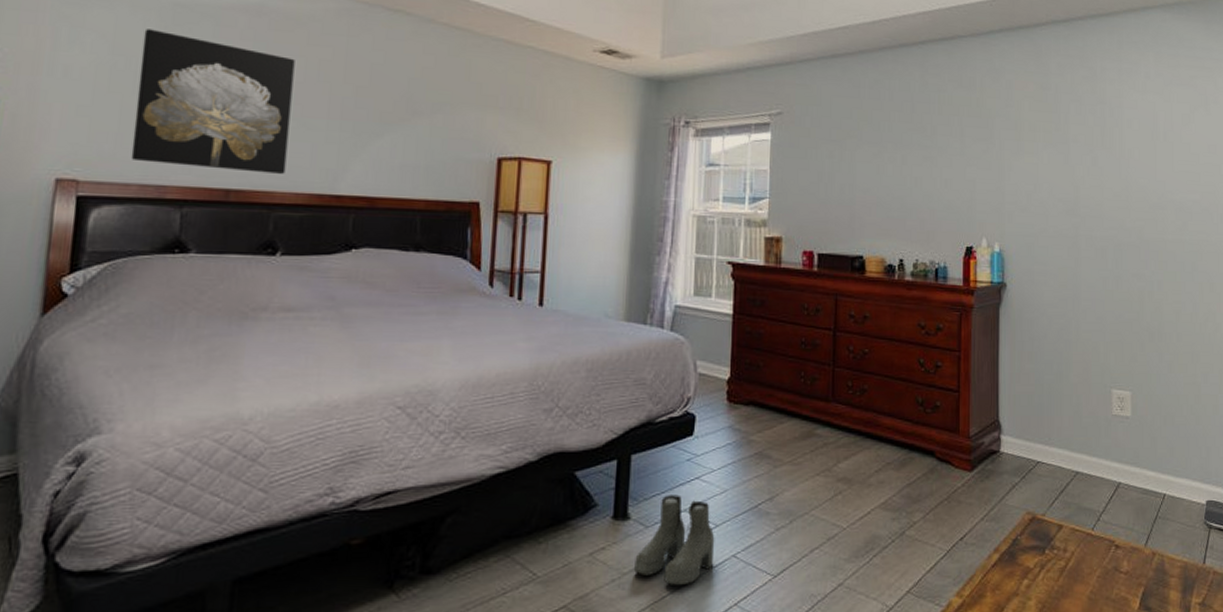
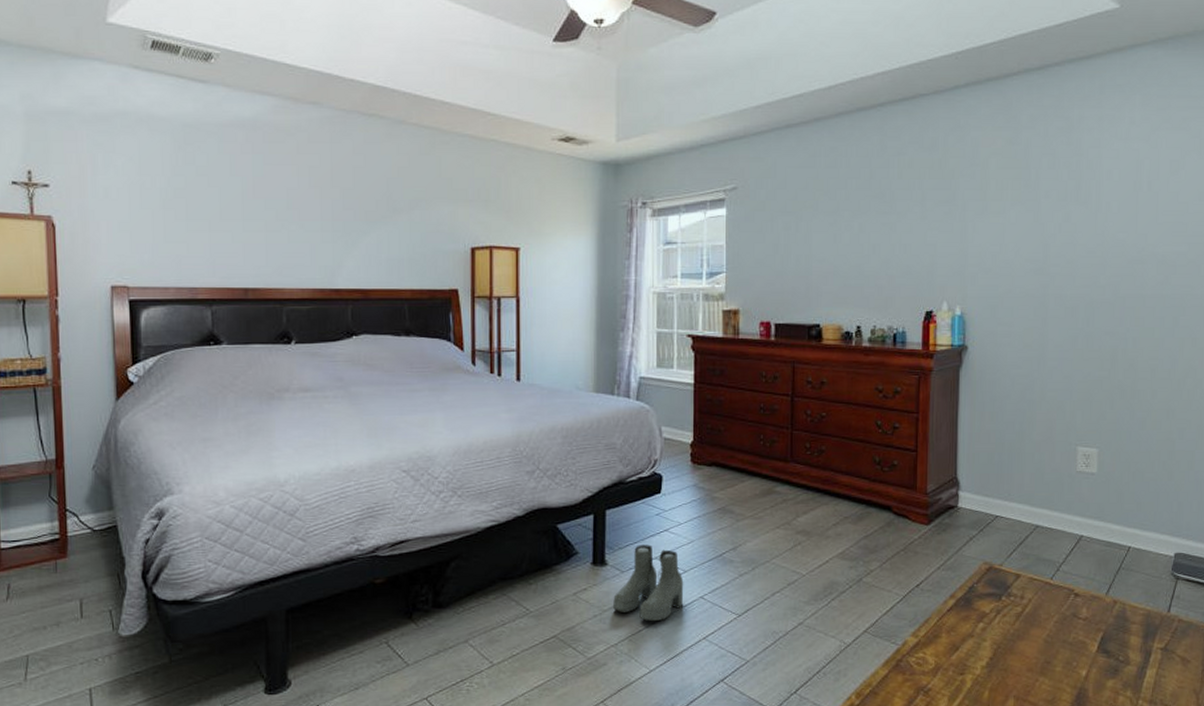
wall art: present [131,29,295,174] -> none [162,150,291,272]

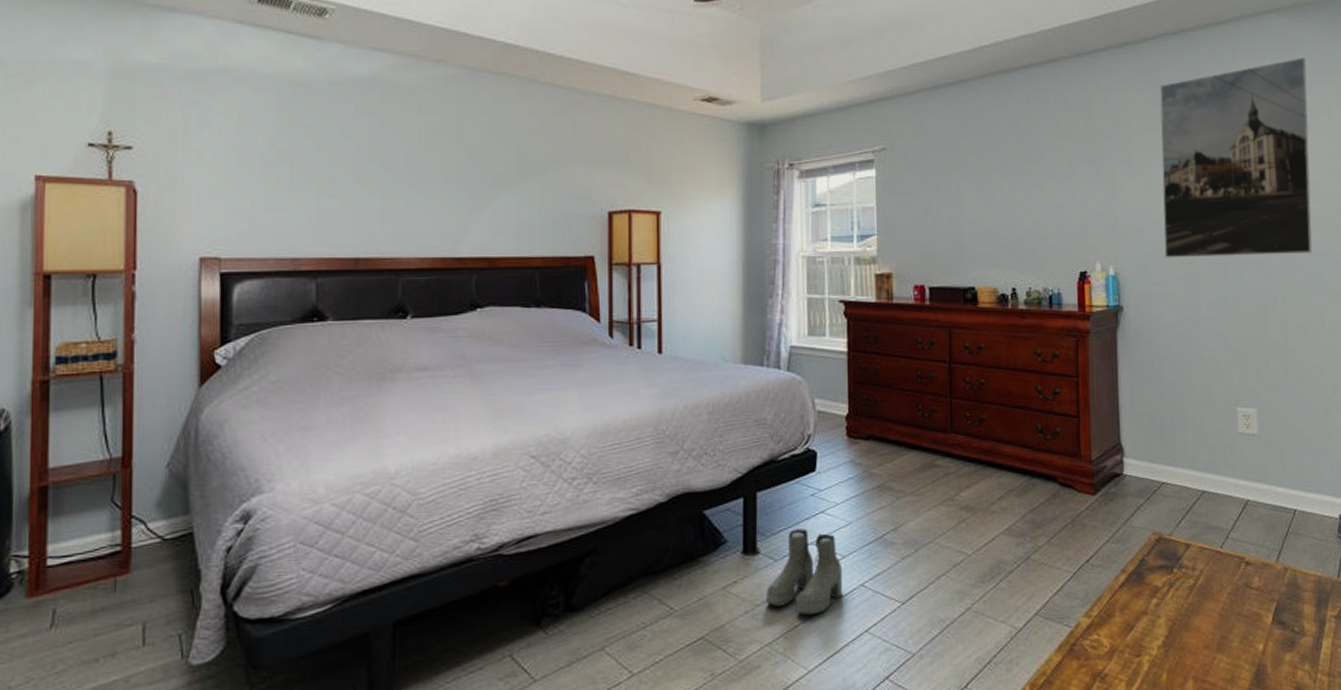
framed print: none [1014,93,1180,299] -> present [1160,58,1312,258]

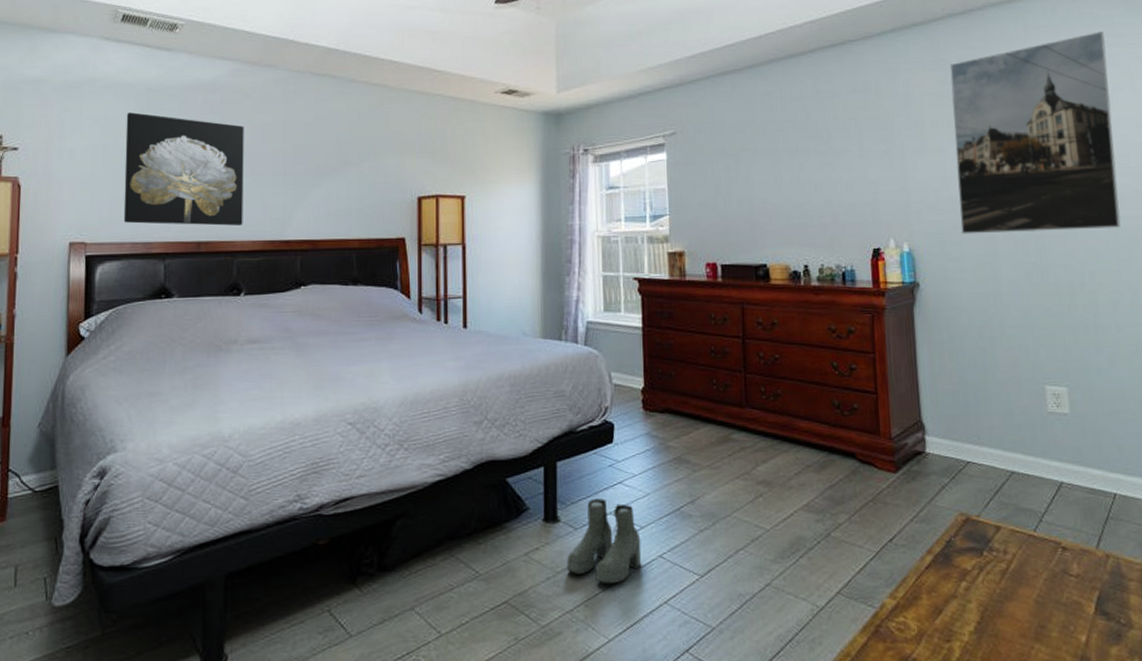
wall art: none [265,109,409,241] -> present [123,112,244,226]

